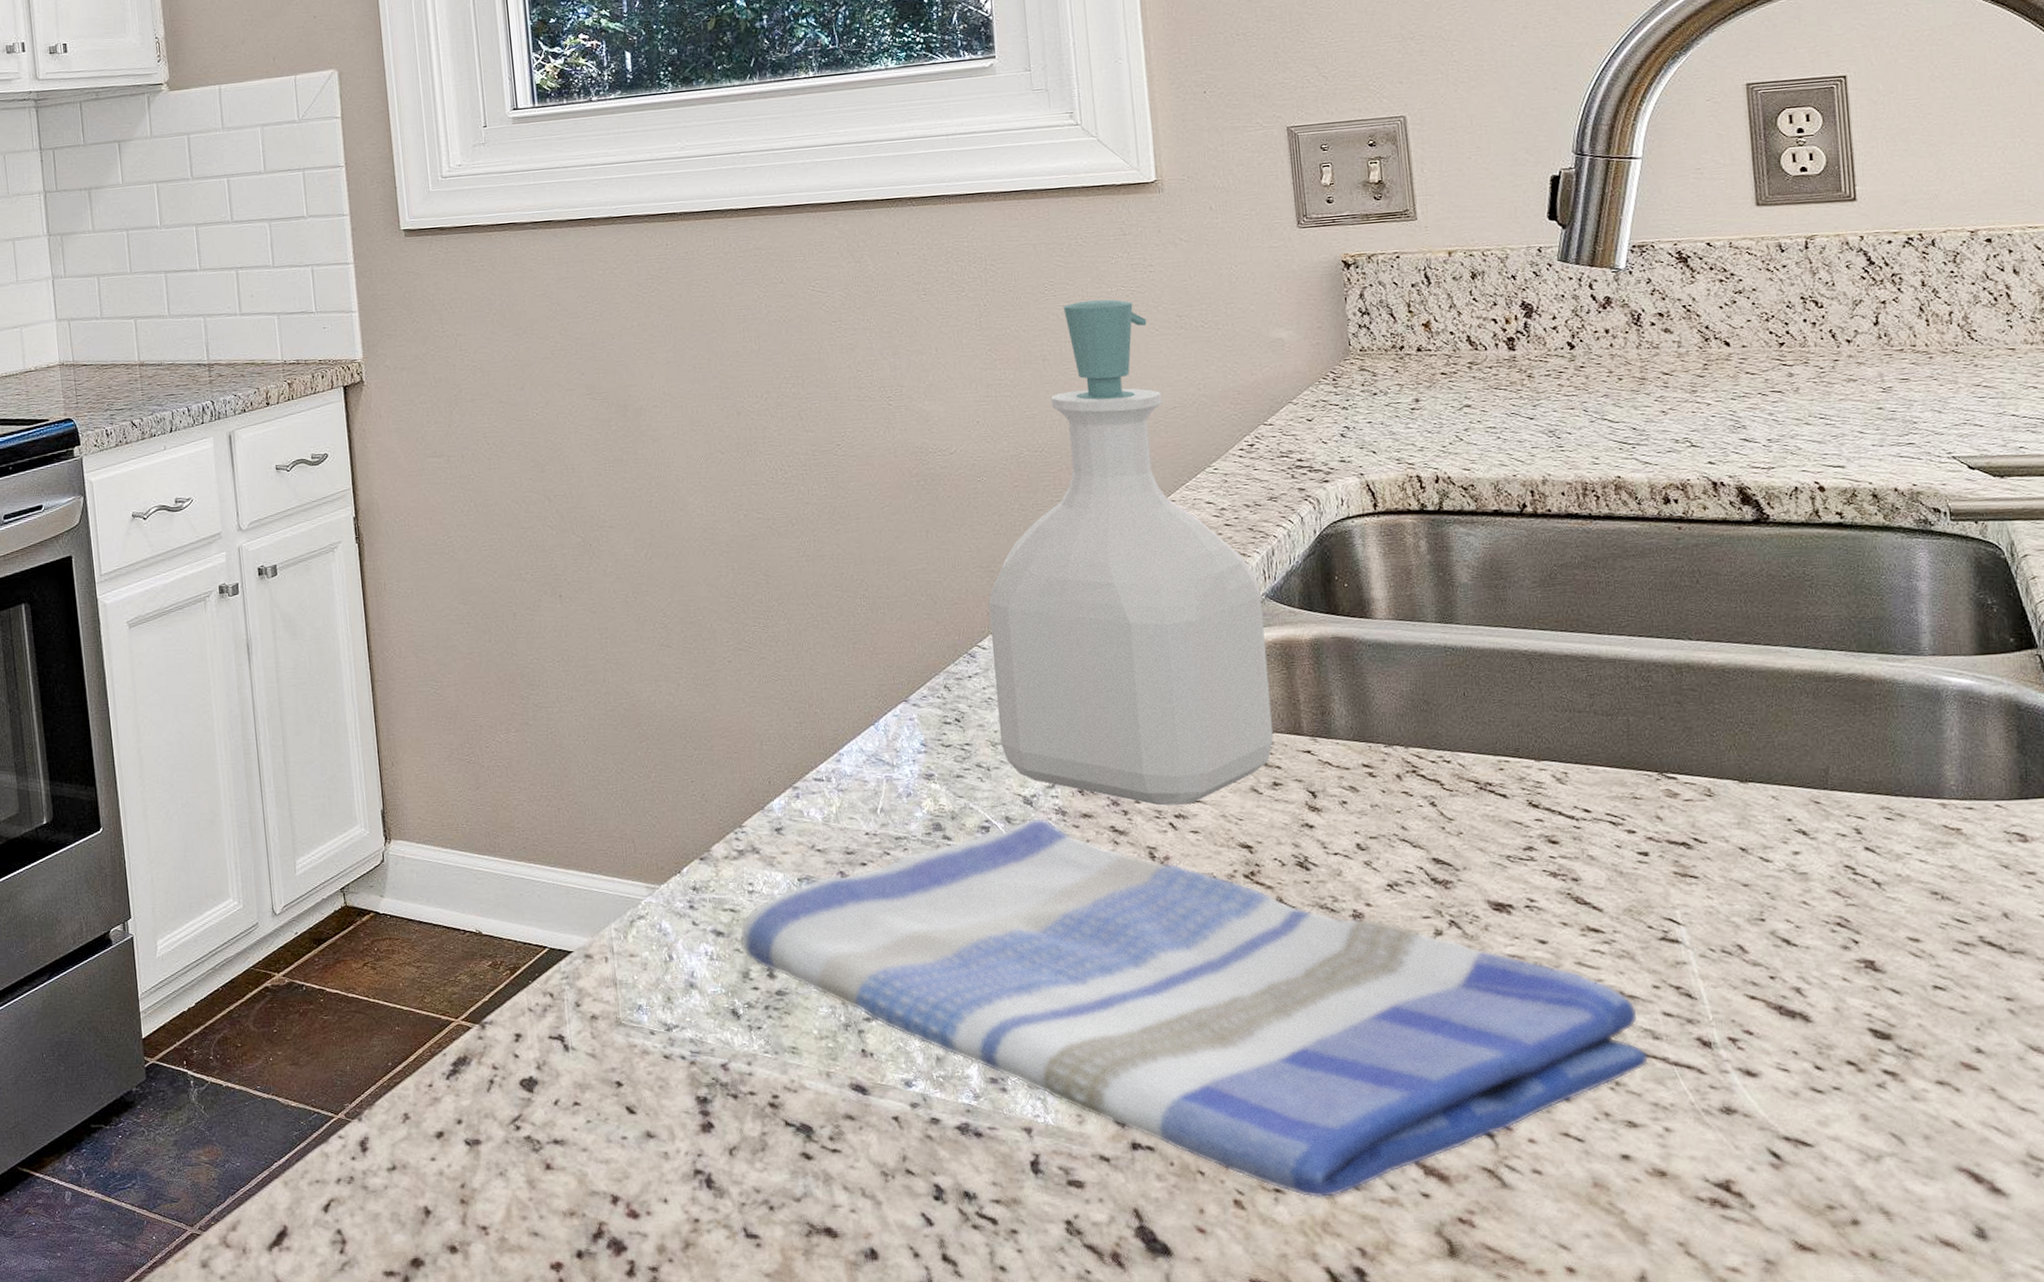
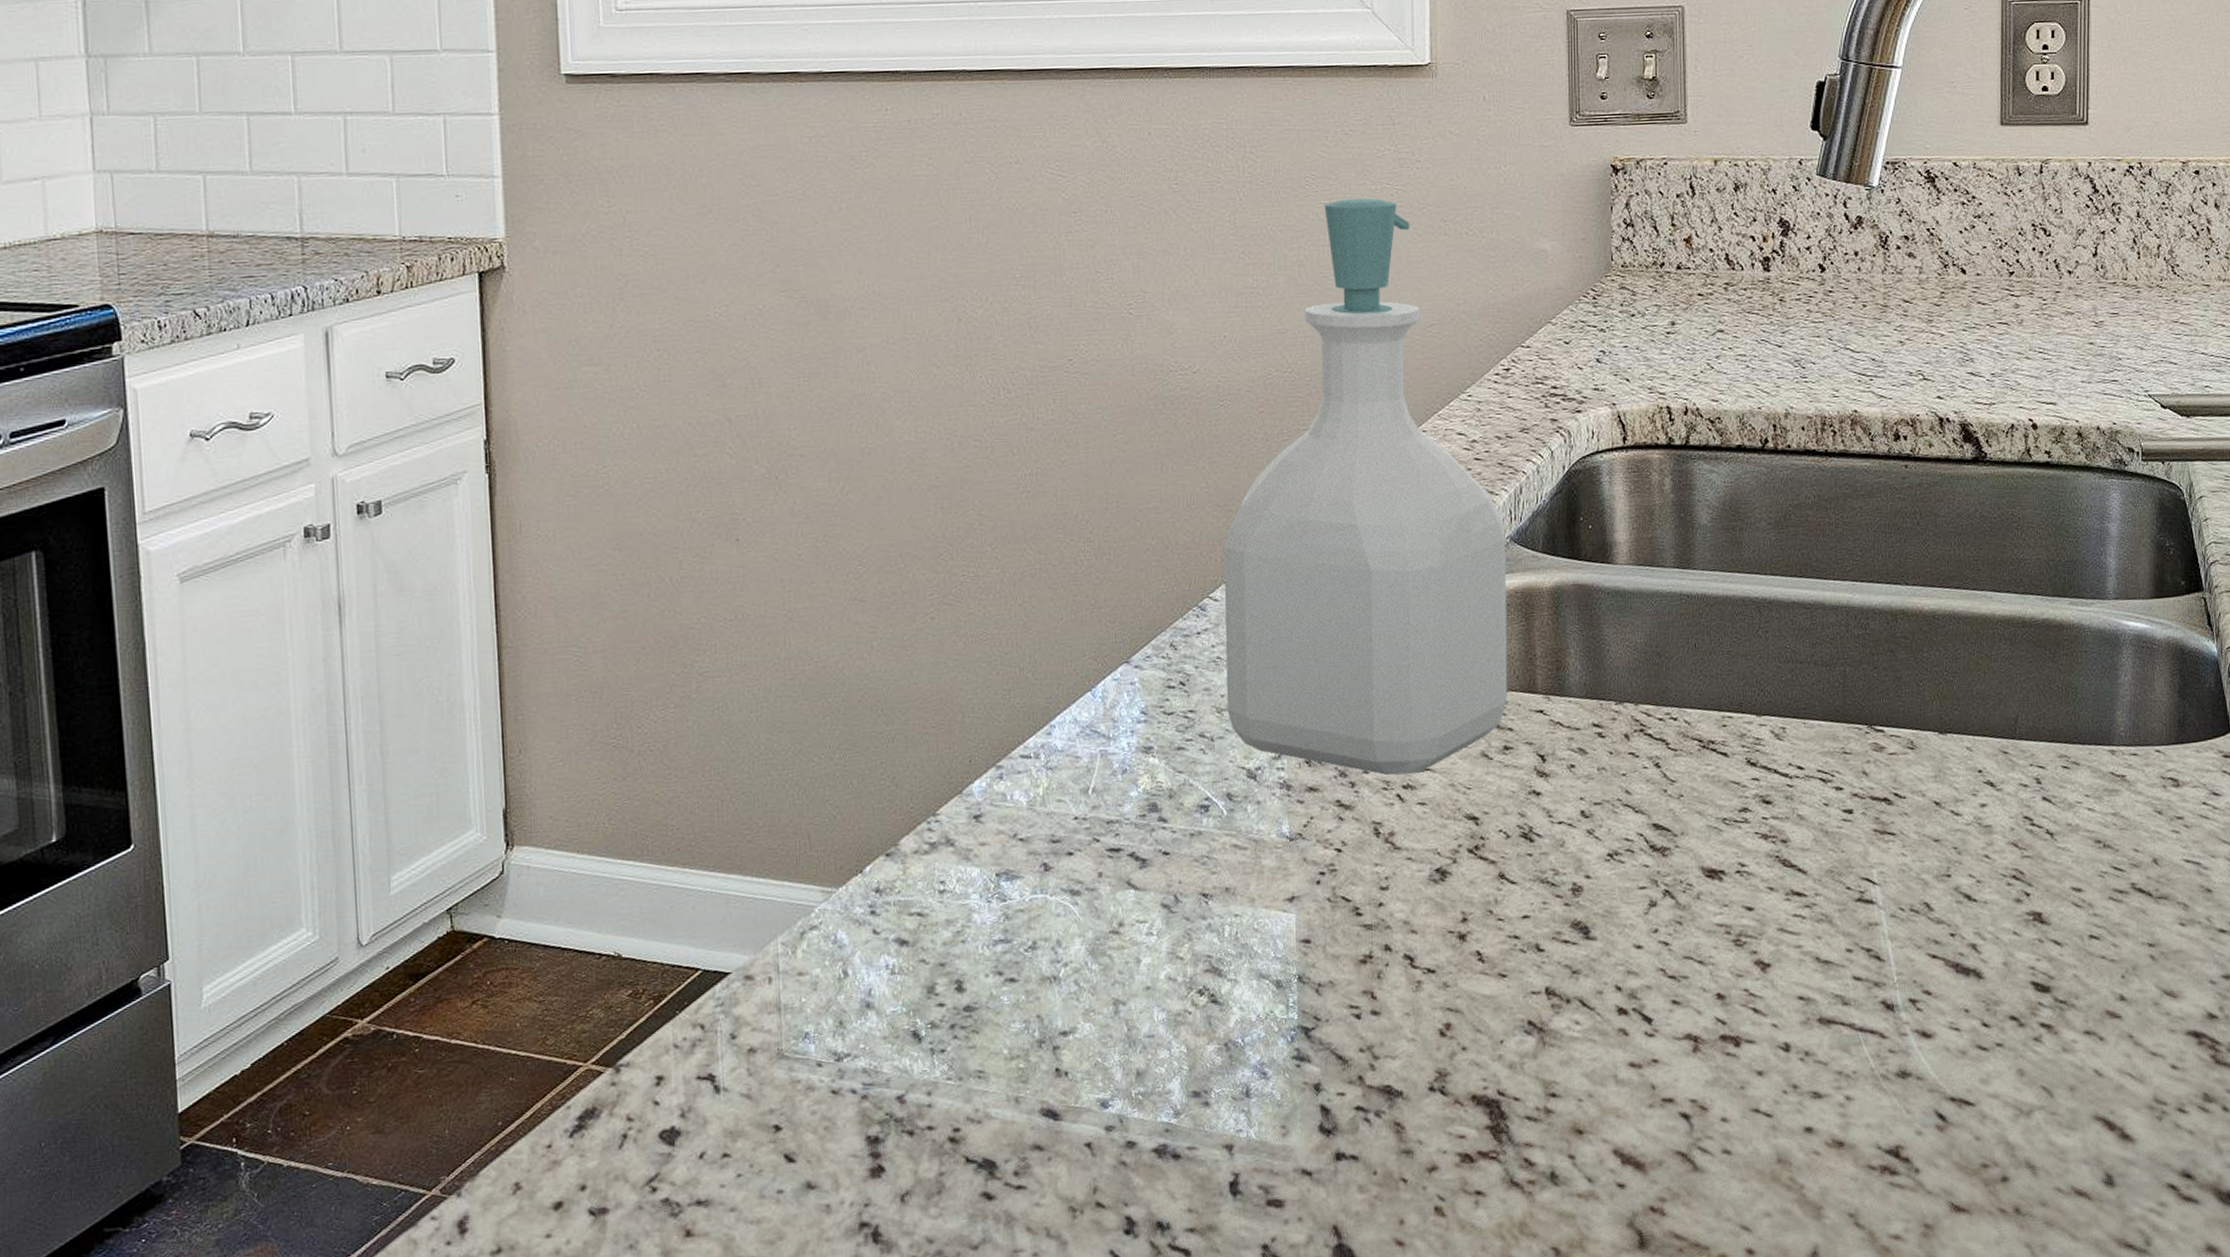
dish towel: present [739,817,1650,1199] -> none [925,793,1838,1198]

